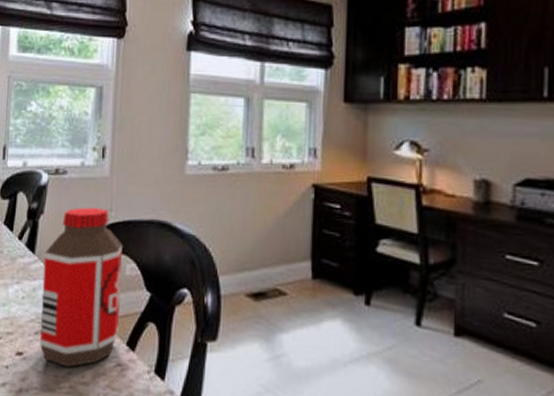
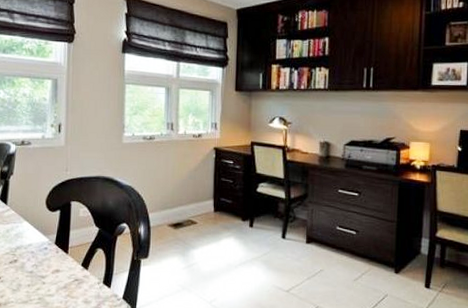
bottle: present [40,207,123,368] -> none [14,169,76,285]

